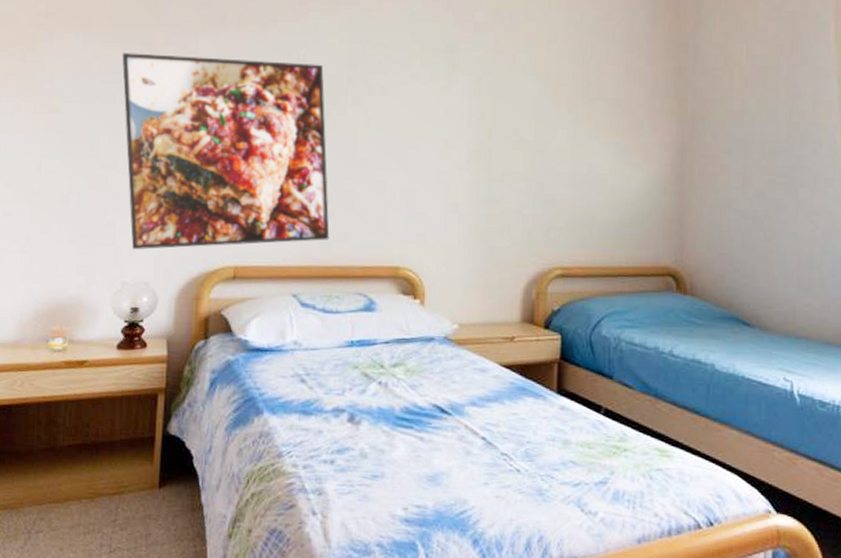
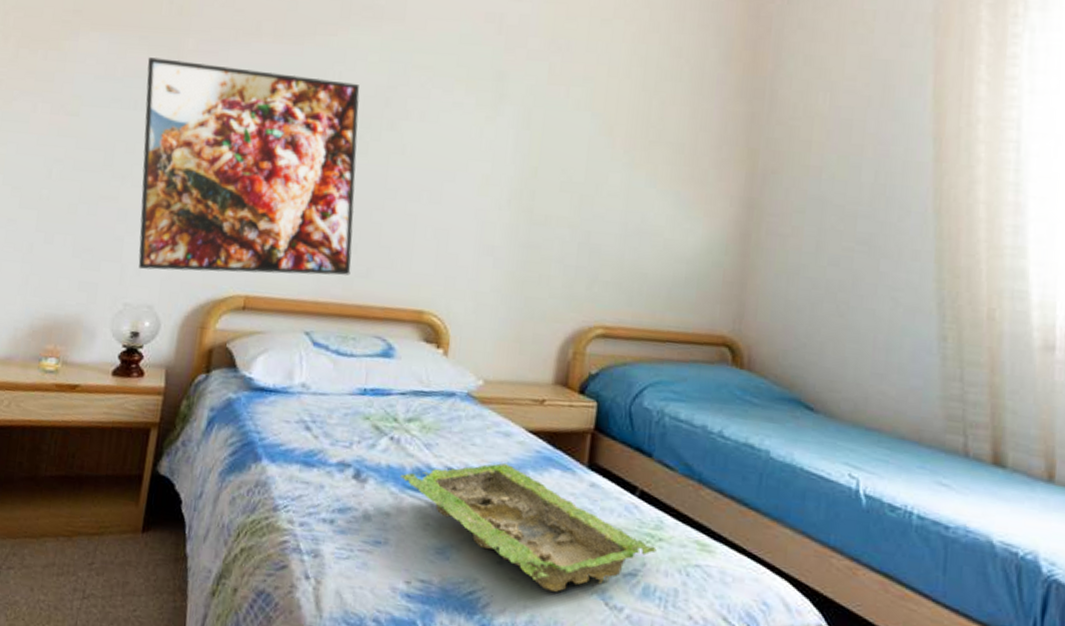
tray: none [390,395,623,504] -> present [400,462,657,592]

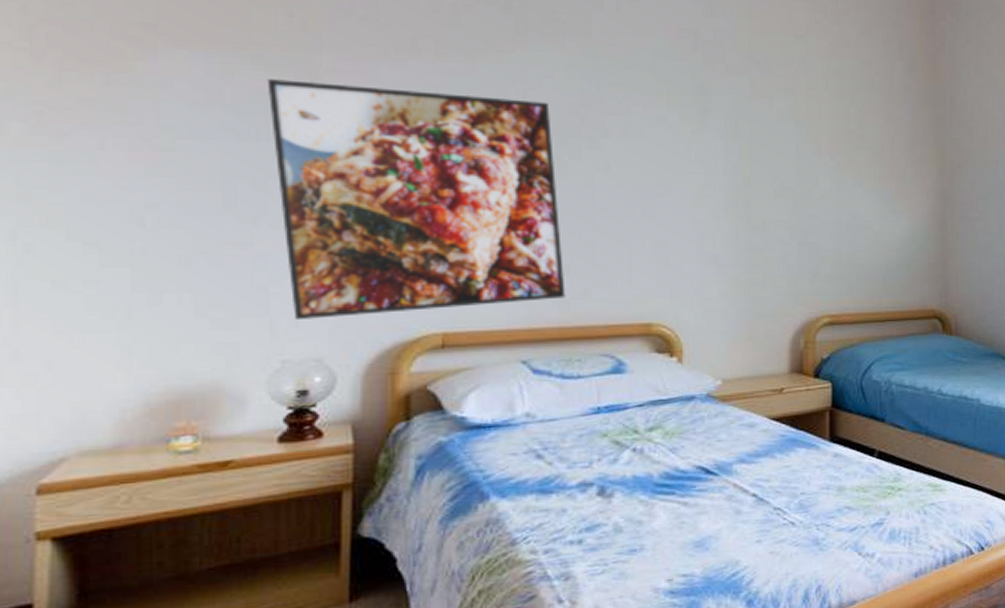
tray: present [400,462,657,592] -> none [648,451,897,555]

